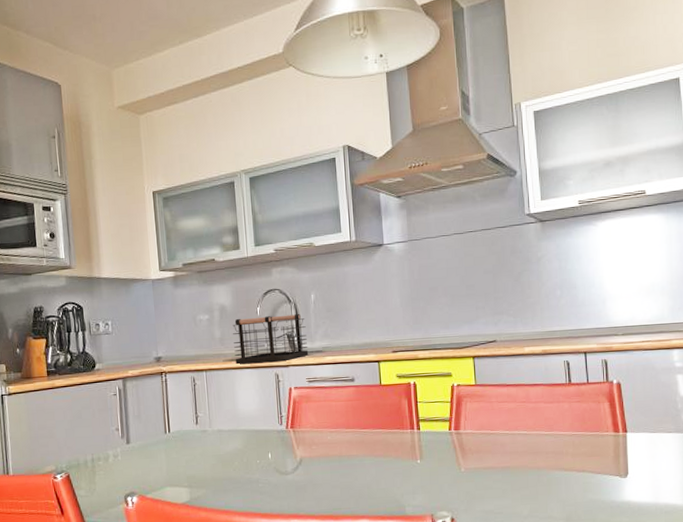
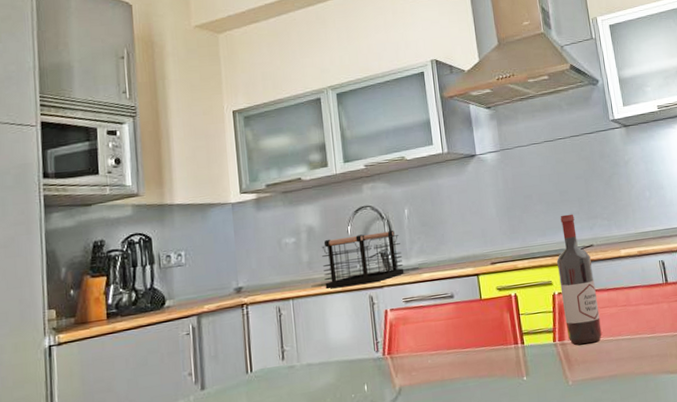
wine bottle: none [457,308,498,437] -> present [556,214,602,346]

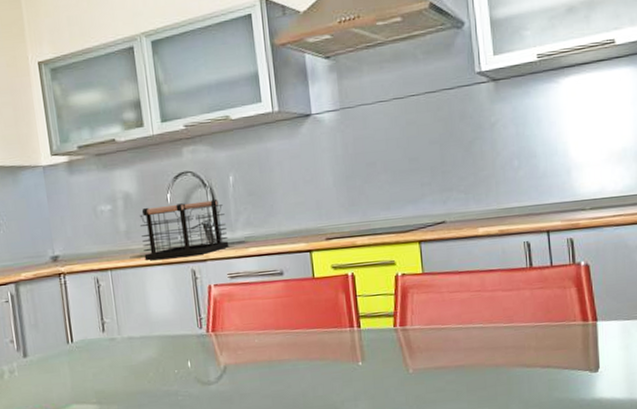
wine bottle: present [556,214,602,346] -> none [401,185,450,333]

